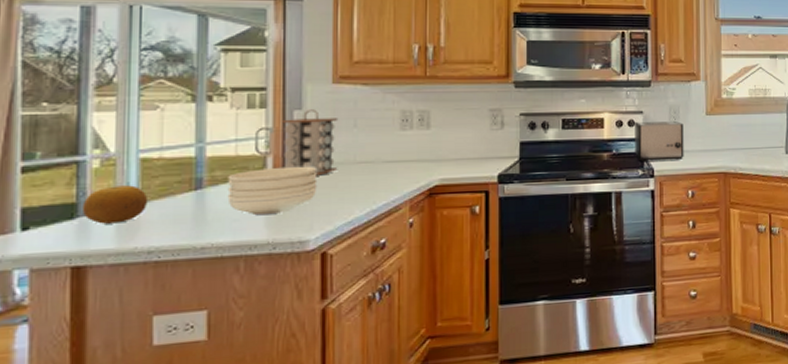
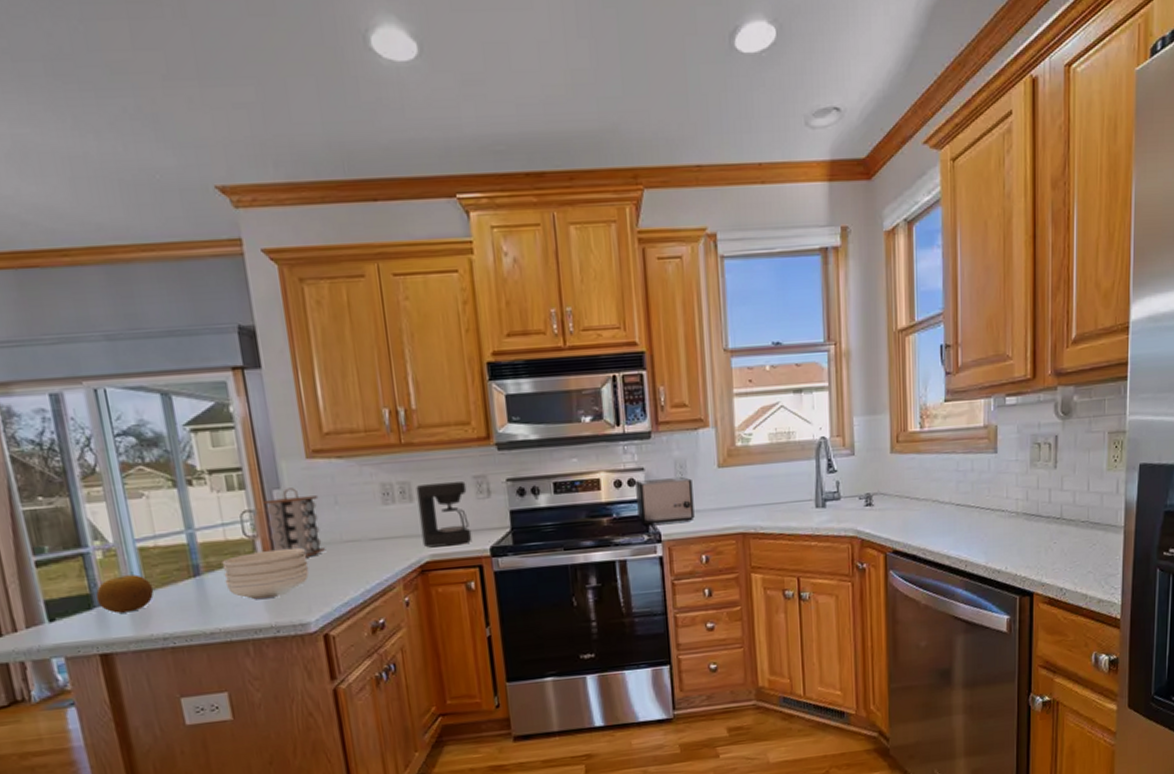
coffee maker: none [434,112,482,172] -> present [416,481,472,548]

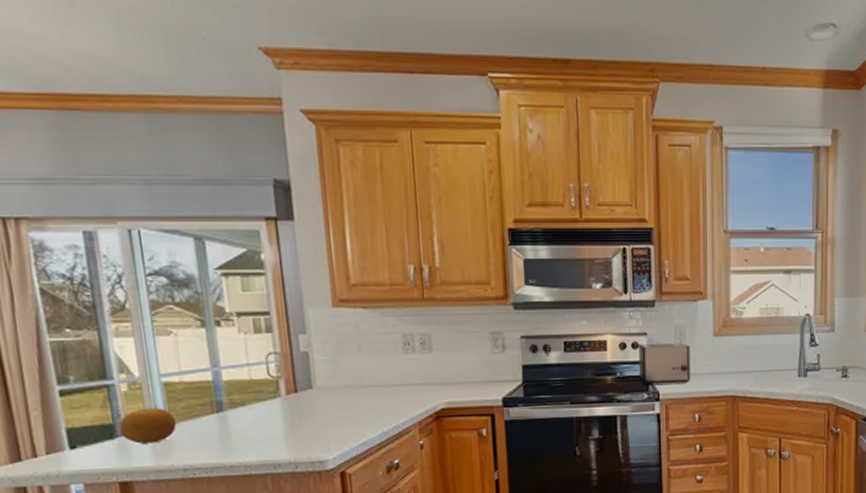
bowl: present [221,547,309,600] -> none [245,389,330,437]
spice rack: present [263,488,327,557] -> none [289,333,347,399]
coffee maker: present [416,481,472,548] -> none [435,335,486,396]

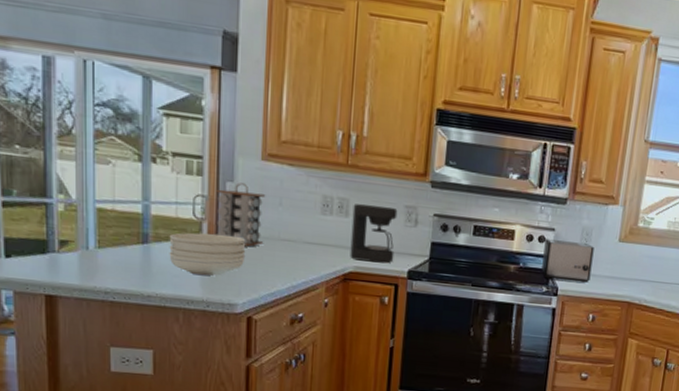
fruit: present [118,408,177,444] -> none [51,229,104,264]
bowl: none [245,389,330,437] -> present [169,232,246,276]
spice rack: none [289,333,347,399] -> present [216,182,266,247]
coffee maker: none [435,335,486,396] -> present [350,203,398,263]

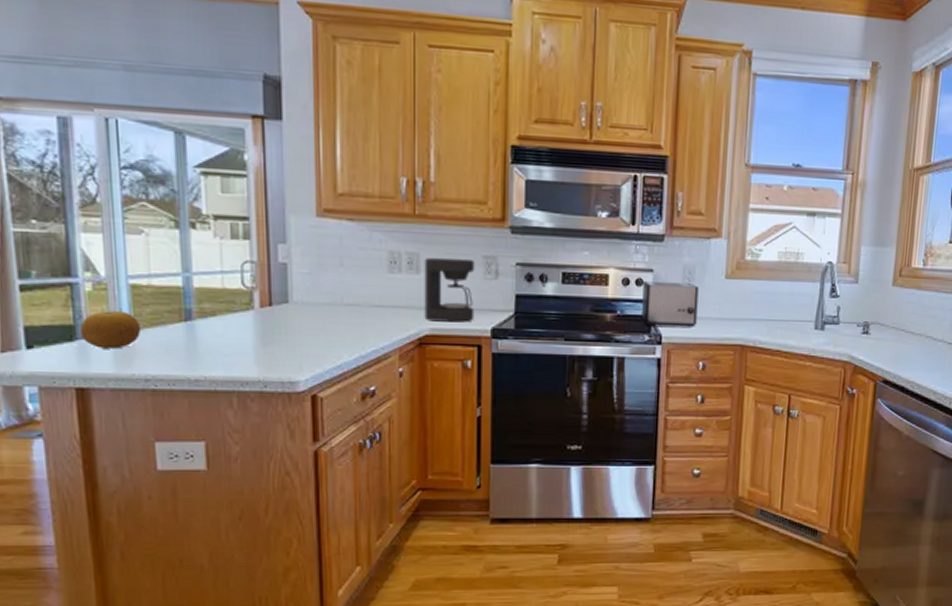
fruit: none [51,229,104,264] -> present [79,311,142,349]
bowl: present [169,232,246,276] -> none [216,303,305,353]
spice rack: present [216,182,266,247] -> none [267,244,325,316]

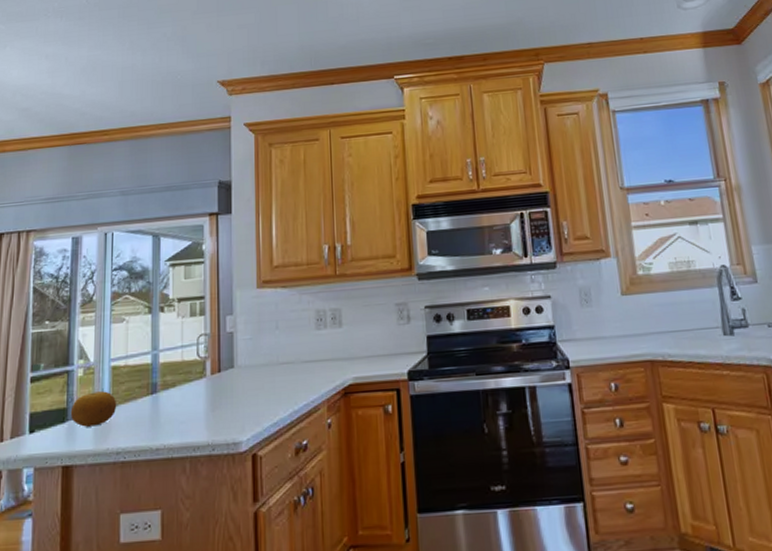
coffee maker: present [424,257,475,323] -> none [345,308,392,371]
toaster: present [642,280,699,328] -> none [543,303,601,351]

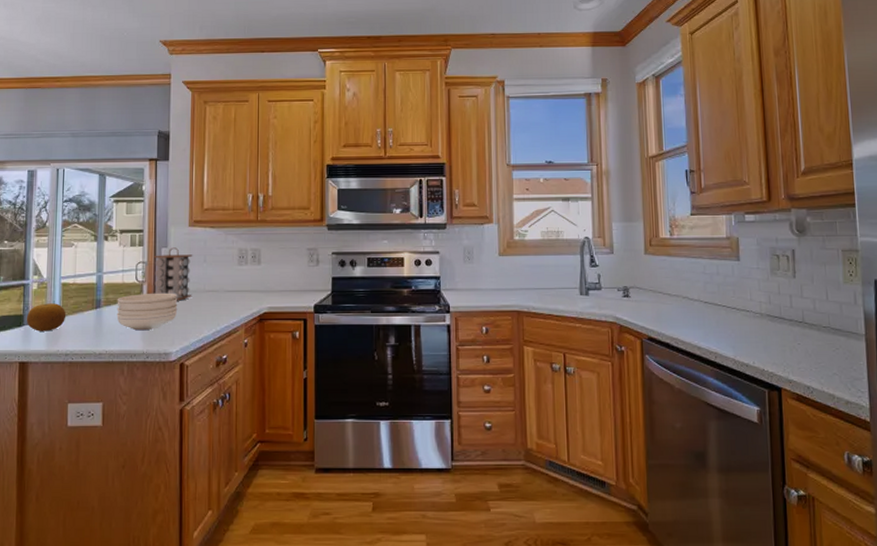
bowl: none [176,368,247,418] -> present [116,292,178,331]
spice rack: none [217,314,264,378] -> present [154,247,193,301]

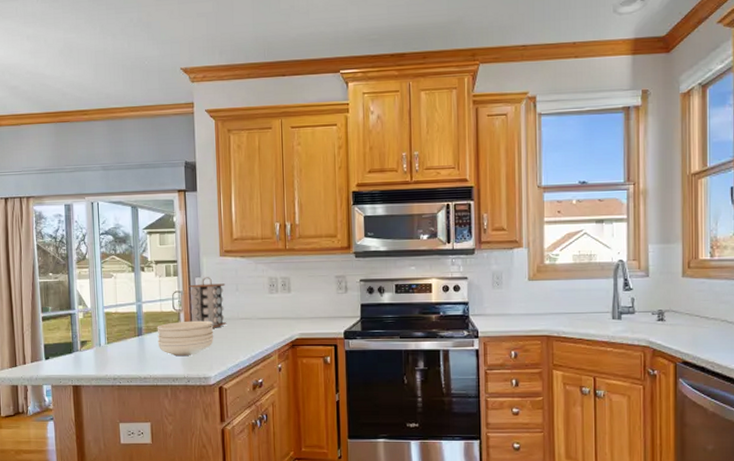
fruit: present [26,303,67,331] -> none [75,331,112,358]

